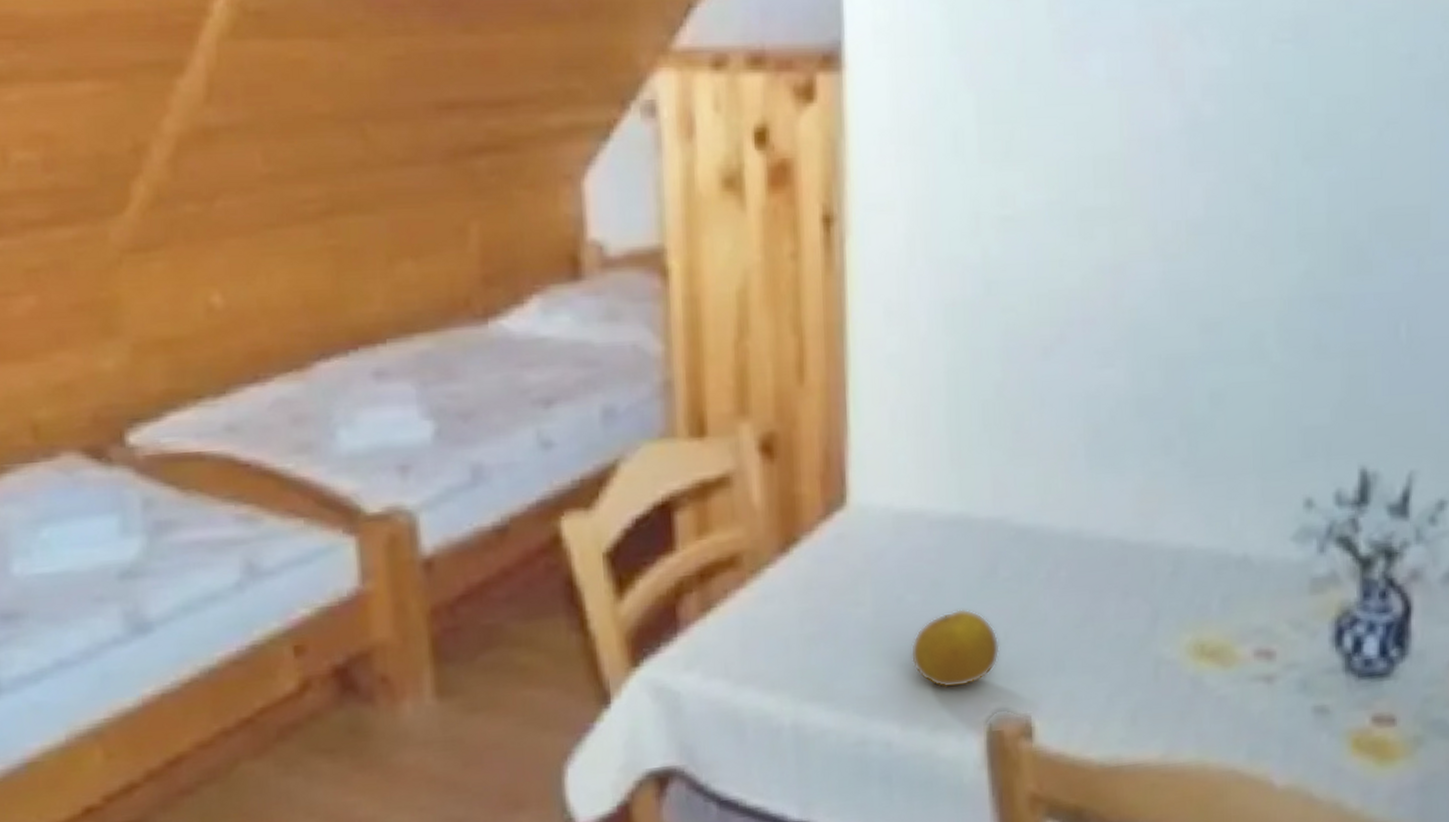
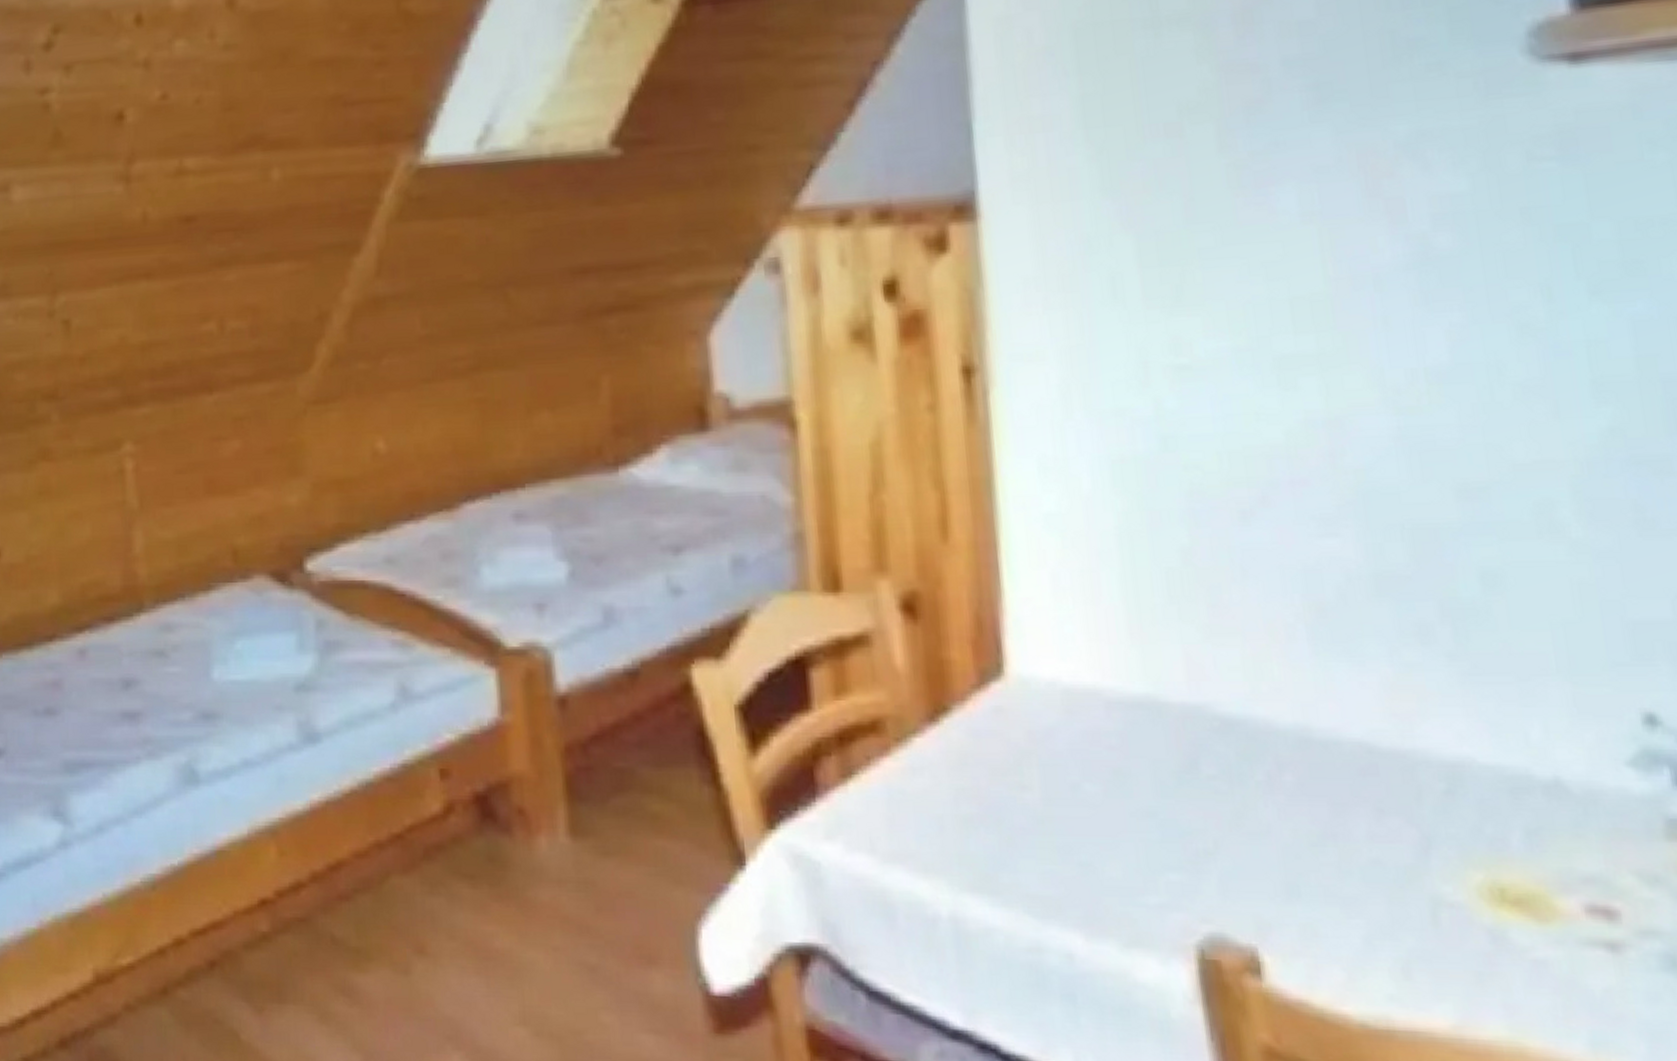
fruit: present [910,609,1000,688] -> none [1091,807,1209,900]

